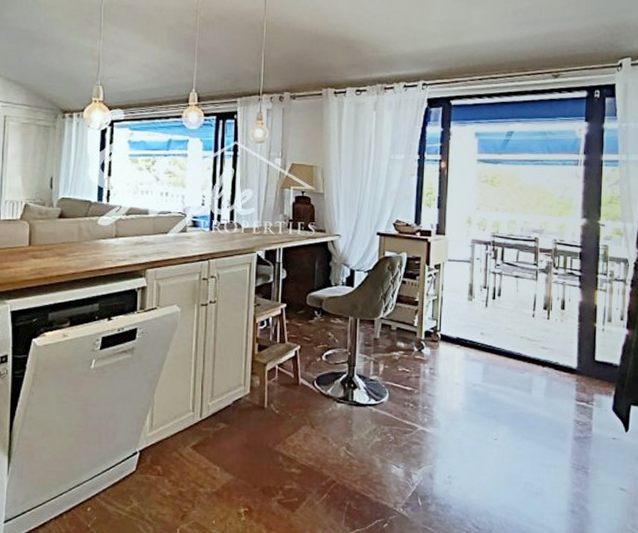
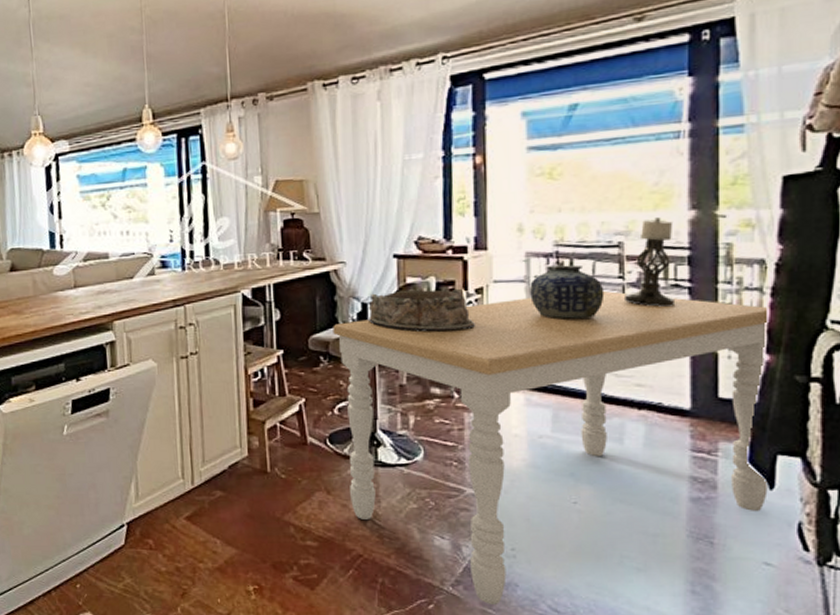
dining table: none [327,274,630,523] -> present [333,291,770,604]
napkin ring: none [355,260,433,297] -> present [368,286,475,332]
vase: none [473,252,524,294] -> present [530,264,605,319]
candle holder: none [536,222,574,289] -> present [623,217,679,307]

